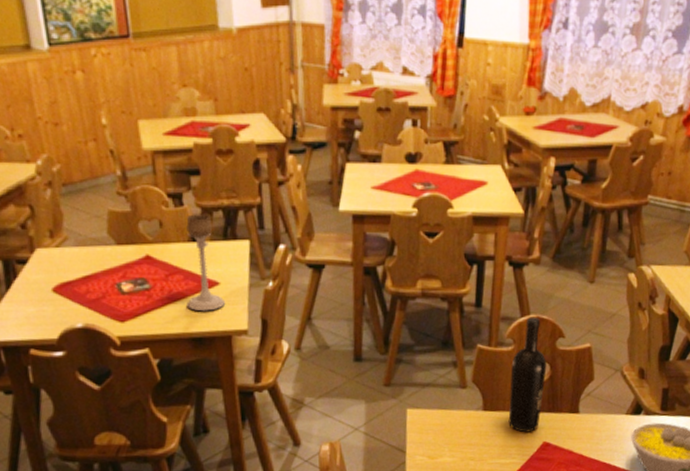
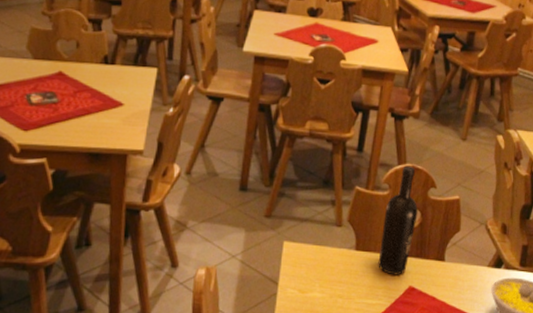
candle holder: present [186,213,226,312] -> none [89,39,127,129]

